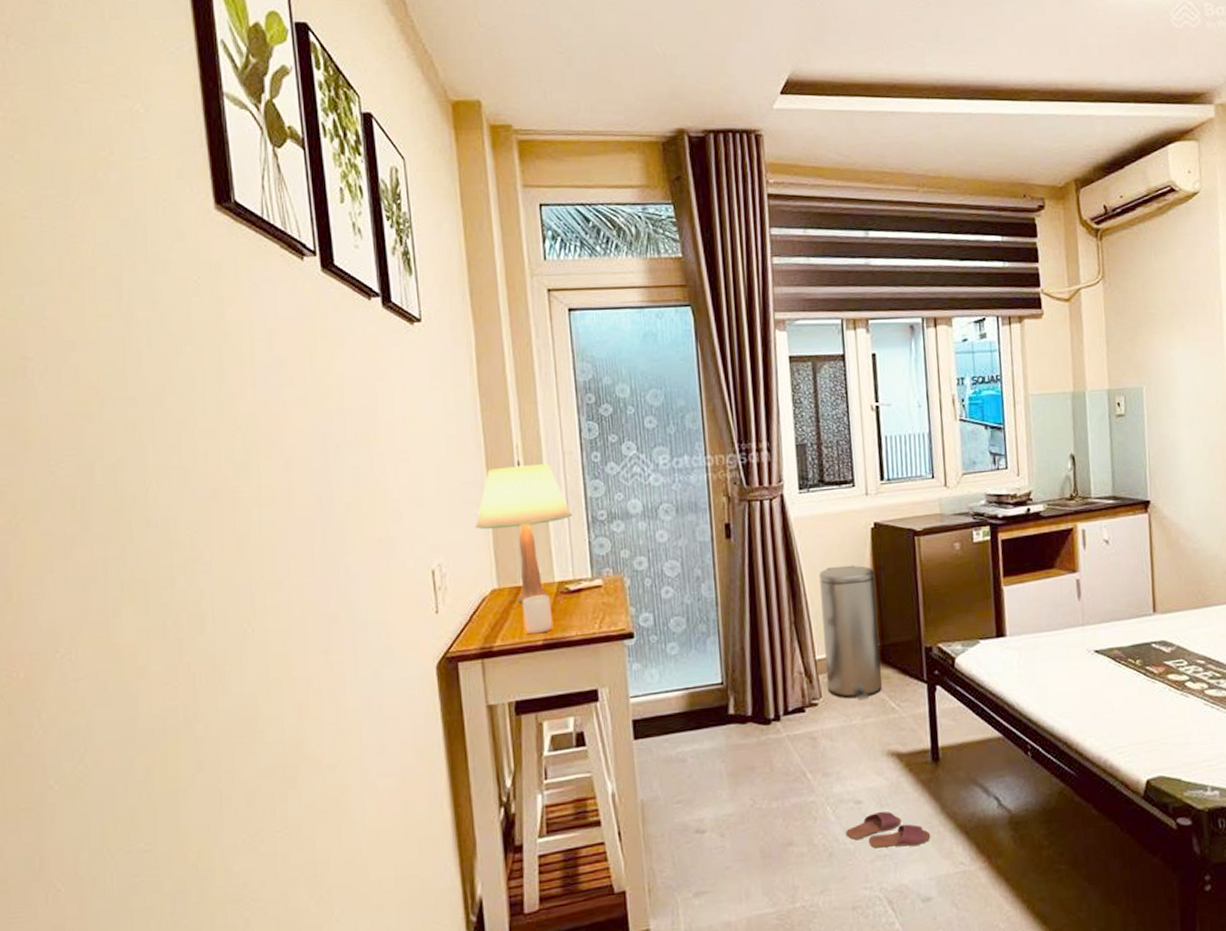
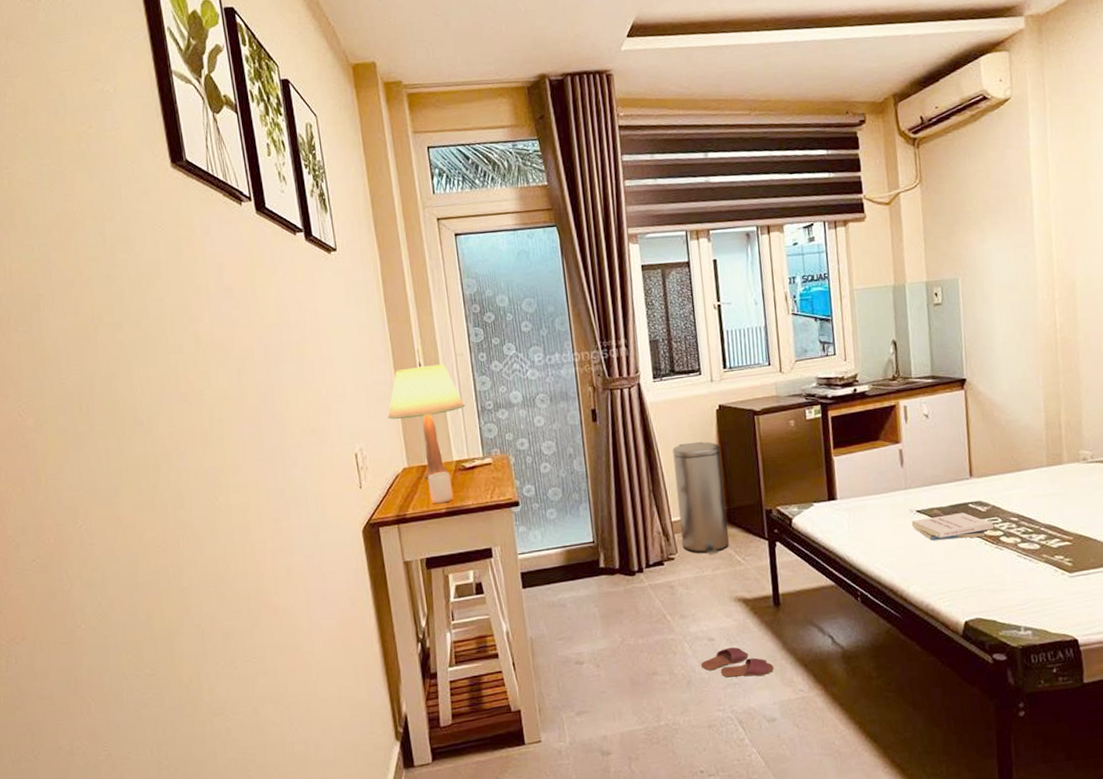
books: none [1088,653,1180,686] -> present [911,512,995,541]

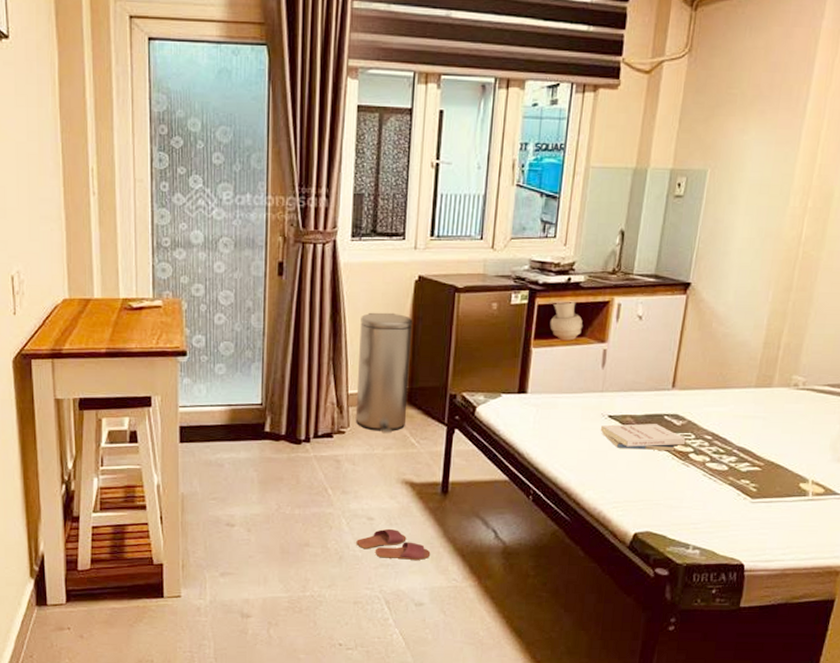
table lamp: present [387,362,465,479] -> none [51,183,139,314]
cup: present [427,471,454,504] -> none [89,308,116,343]
vase: none [843,410,876,447] -> present [550,302,583,341]

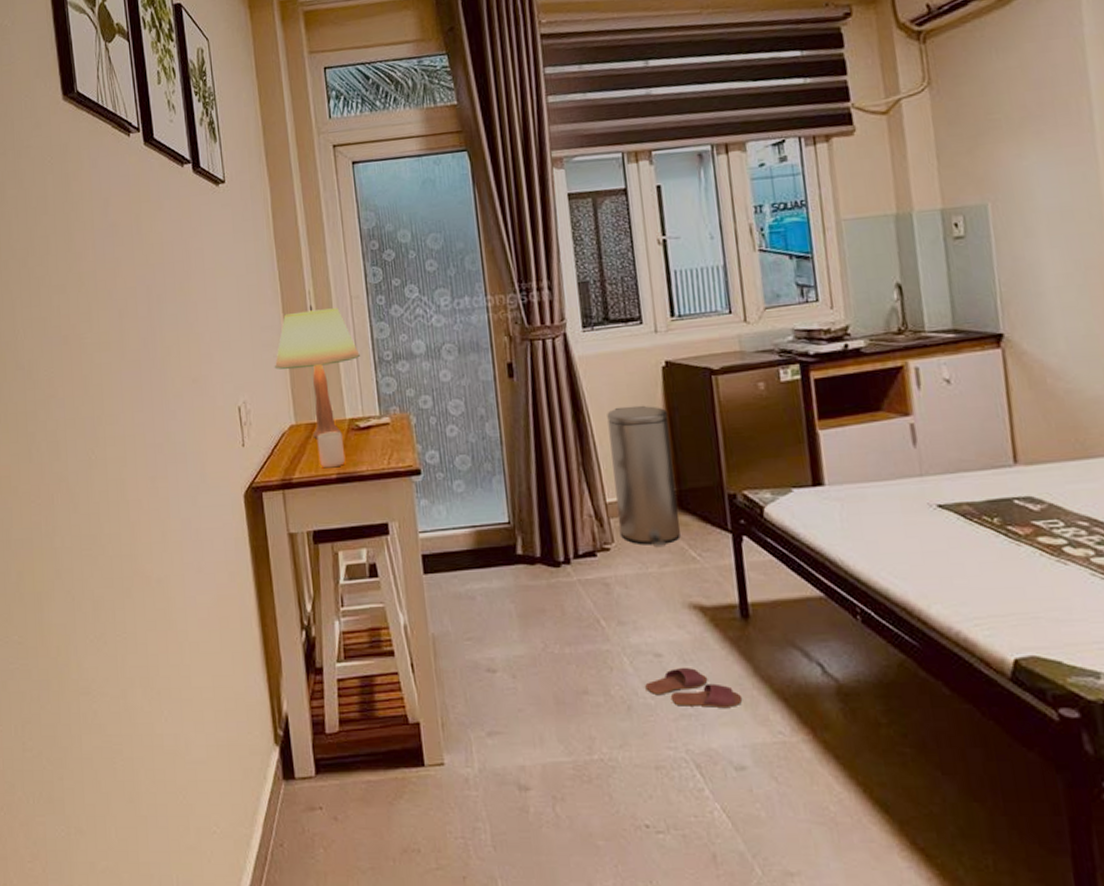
table lamp: none [51,183,139,314] -> present [274,305,360,438]
cup: none [89,308,116,343] -> present [317,431,346,468]
vase: present [550,302,583,341] -> none [830,371,877,418]
books: present [600,423,686,451] -> none [930,511,1054,547]

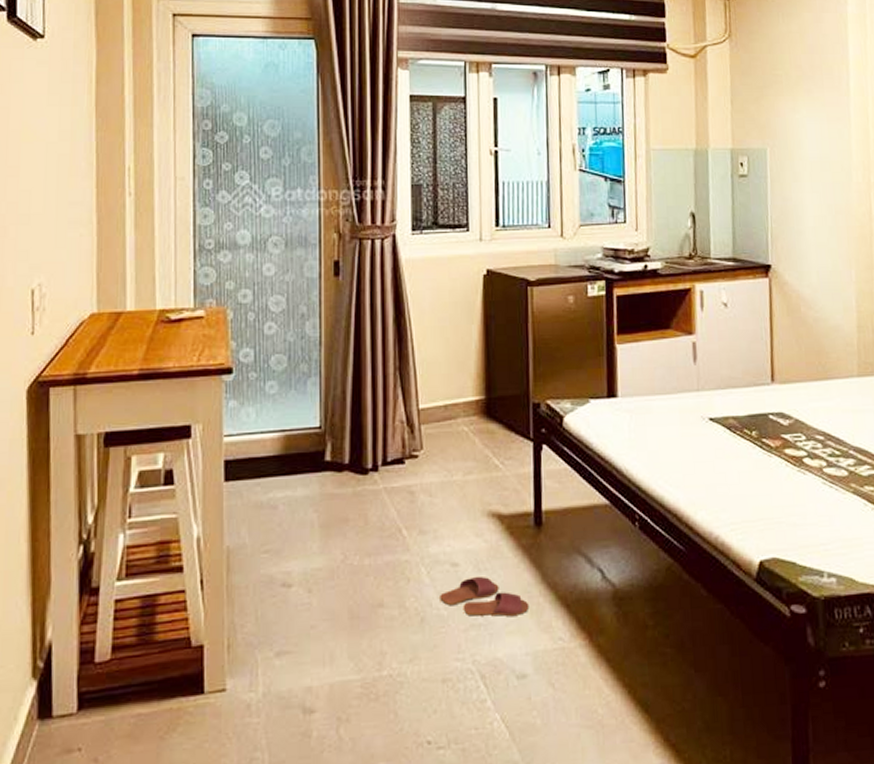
table lamp: present [274,305,360,438] -> none [79,182,179,329]
cup: present [317,431,346,468] -> none [120,322,151,363]
pedal bin: present [607,405,681,546] -> none [427,312,487,454]

